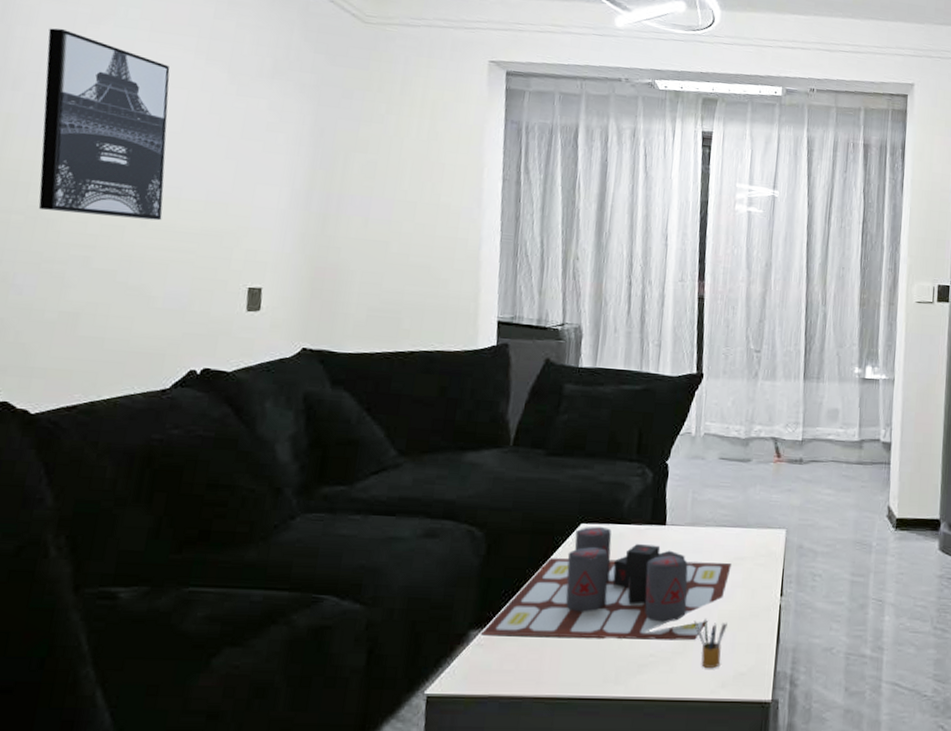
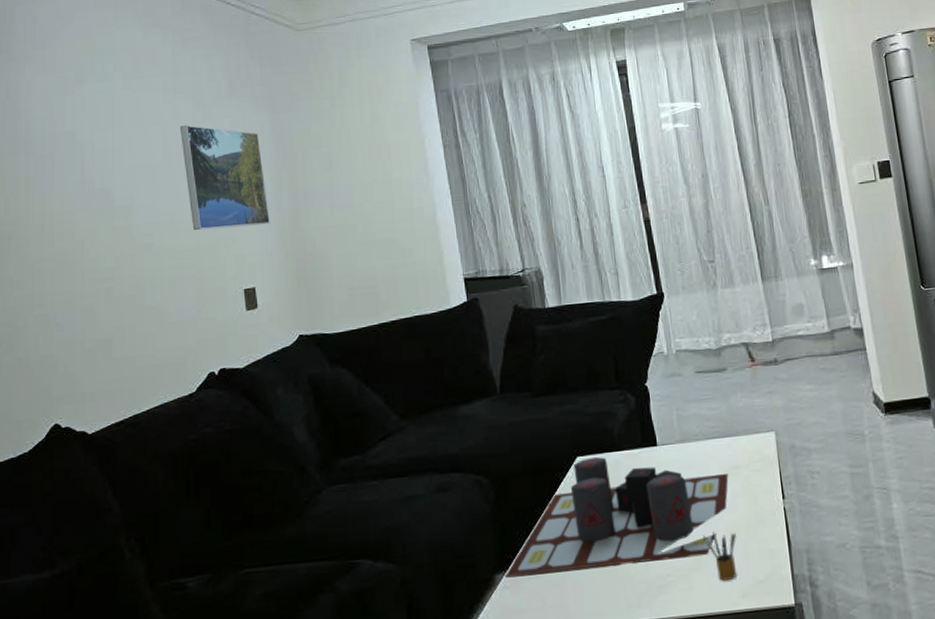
wall art: present [38,28,170,221] -> none [45,94,162,255]
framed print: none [201,96,298,223] -> present [179,124,270,231]

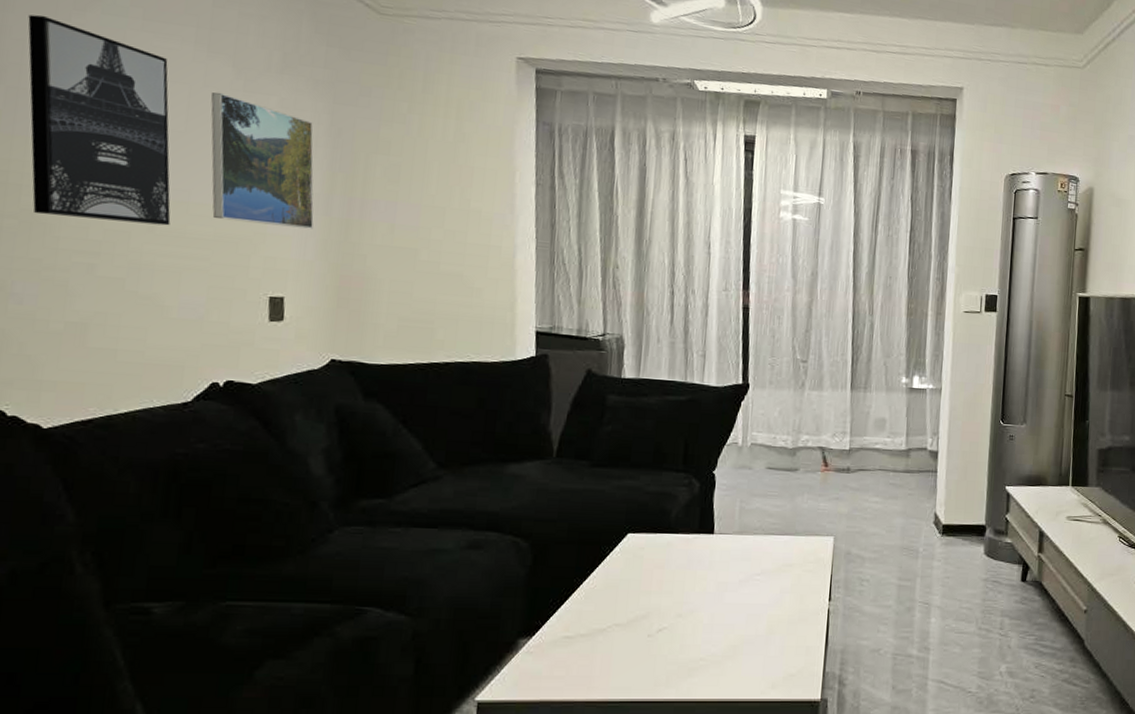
wall art: none [45,94,162,255] -> present [27,14,171,226]
board game: present [505,456,729,578] -> none [529,535,780,645]
pencil box: present [702,531,737,581] -> none [743,623,777,670]

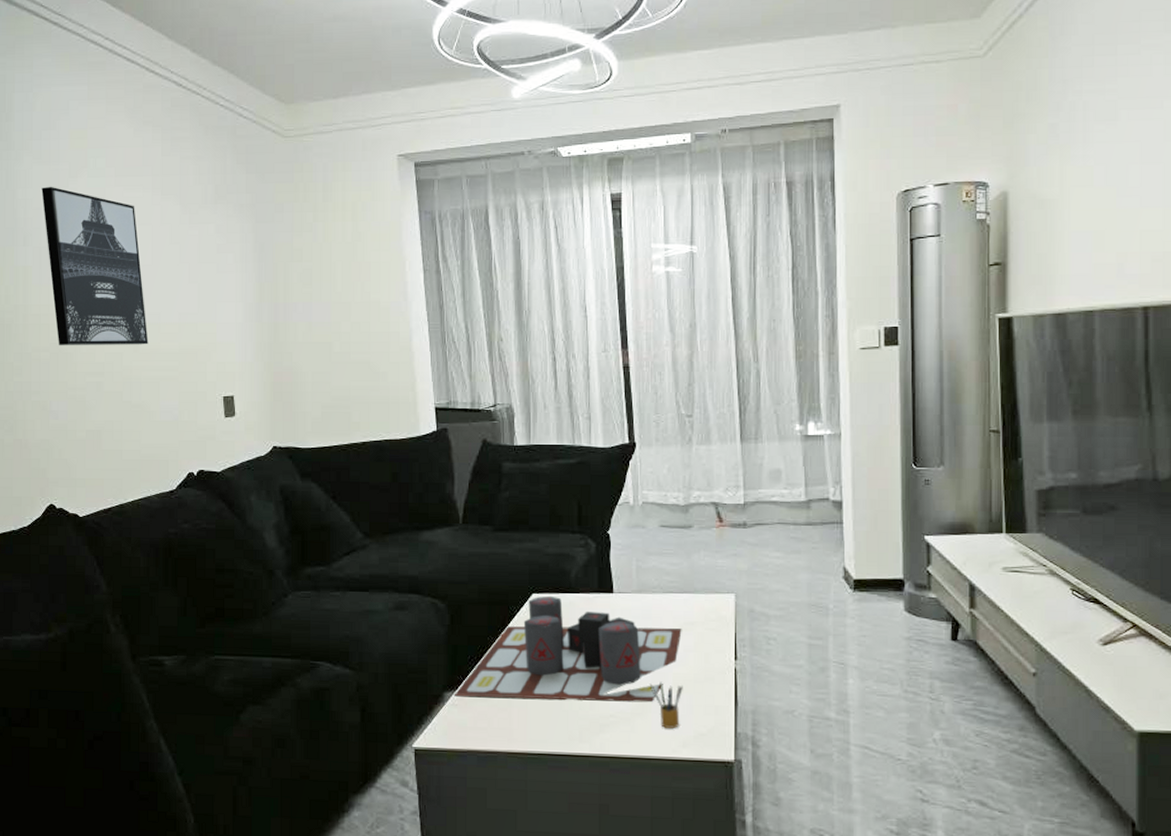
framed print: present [210,92,314,229] -> none [167,227,250,335]
board game: none [529,535,780,645] -> present [454,595,682,703]
pencil box: none [743,623,777,670] -> present [649,681,683,728]

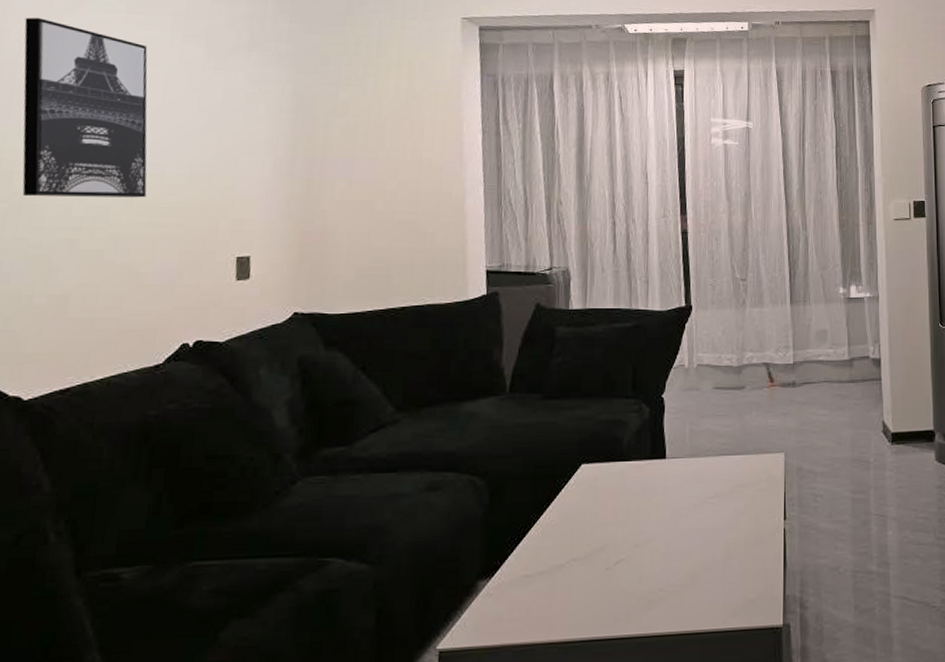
board game: present [454,595,682,703] -> none [489,465,734,585]
pencil box: present [649,681,683,728] -> none [700,548,734,598]

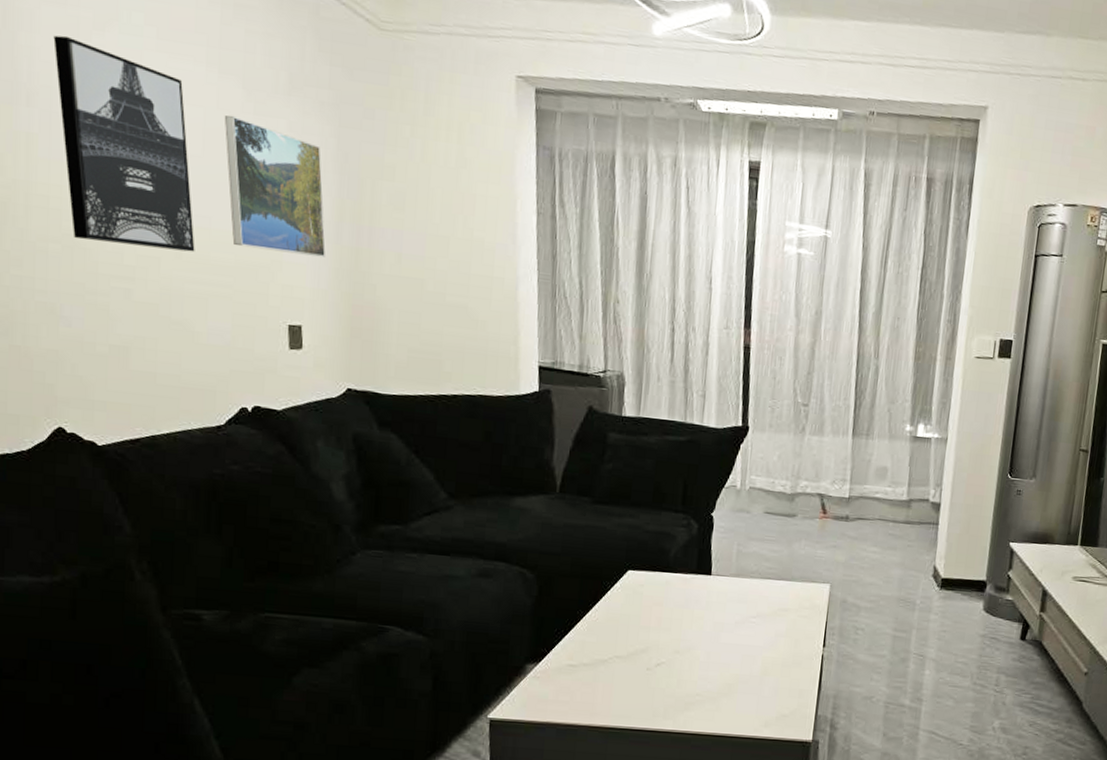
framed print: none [185,72,278,190] -> present [224,115,326,257]

